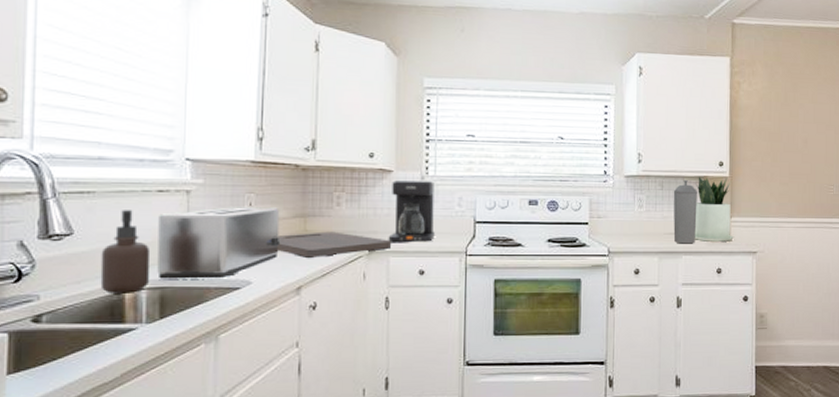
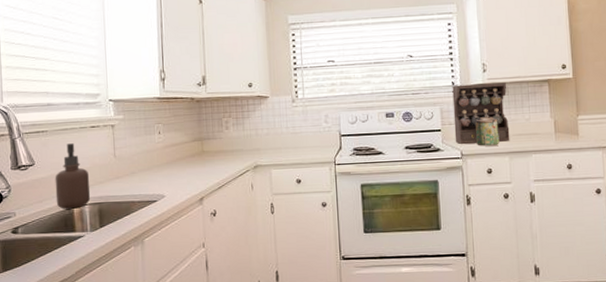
toaster: present [157,207,281,279] -> none [93,134,185,196]
cutting board: present [277,231,392,258] -> none [182,151,273,174]
coffee maker: present [388,180,435,242] -> none [269,103,307,157]
spice rack: none [602,174,662,241] -> present [452,82,510,145]
canister: none [625,212,650,244] -> present [475,117,500,146]
canister: present [673,180,698,244] -> none [518,85,544,144]
planter: present [694,176,735,242] -> none [541,78,583,140]

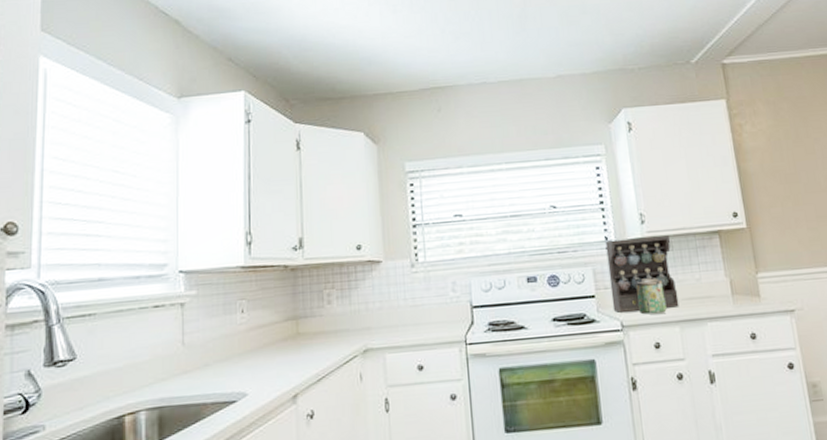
soap dispenser: present [55,143,91,209] -> none [101,329,149,418]

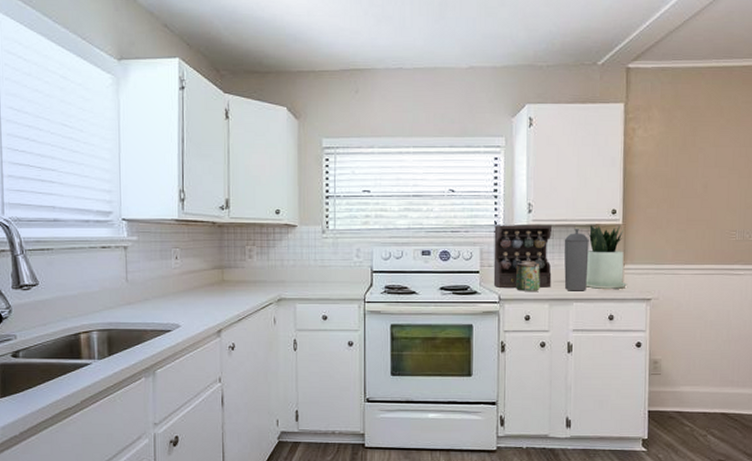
canister: none [685,237,720,310] -> present [564,229,589,291]
planter: none [711,227,766,304] -> present [585,224,628,289]

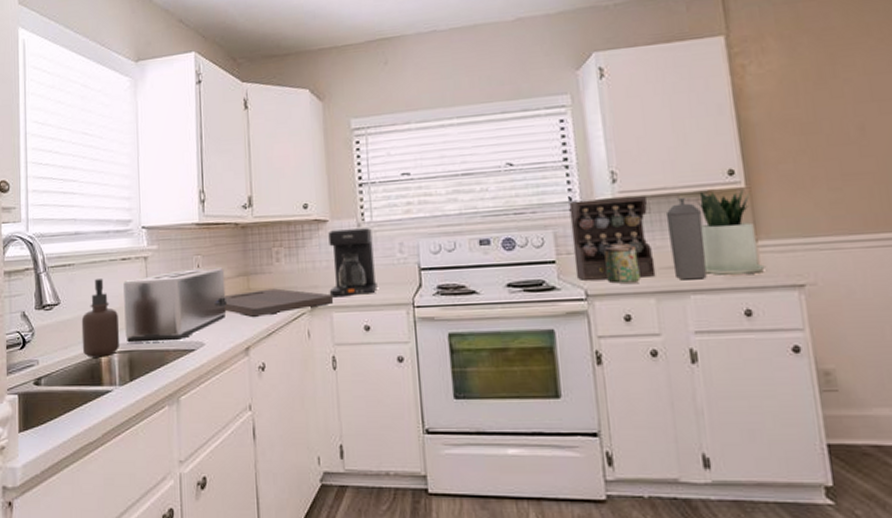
soap dispenser: none [60,264,99,334] -> present [81,279,120,358]
toaster: none [103,260,203,322] -> present [123,267,228,343]
cutting board: none [200,281,298,304] -> present [224,288,334,317]
coffee maker: none [294,234,336,290] -> present [328,228,377,296]

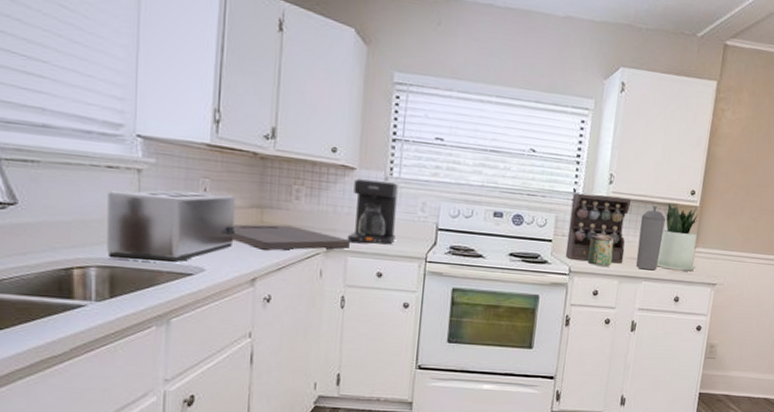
soap dispenser: present [81,279,120,358] -> none [47,183,100,270]

